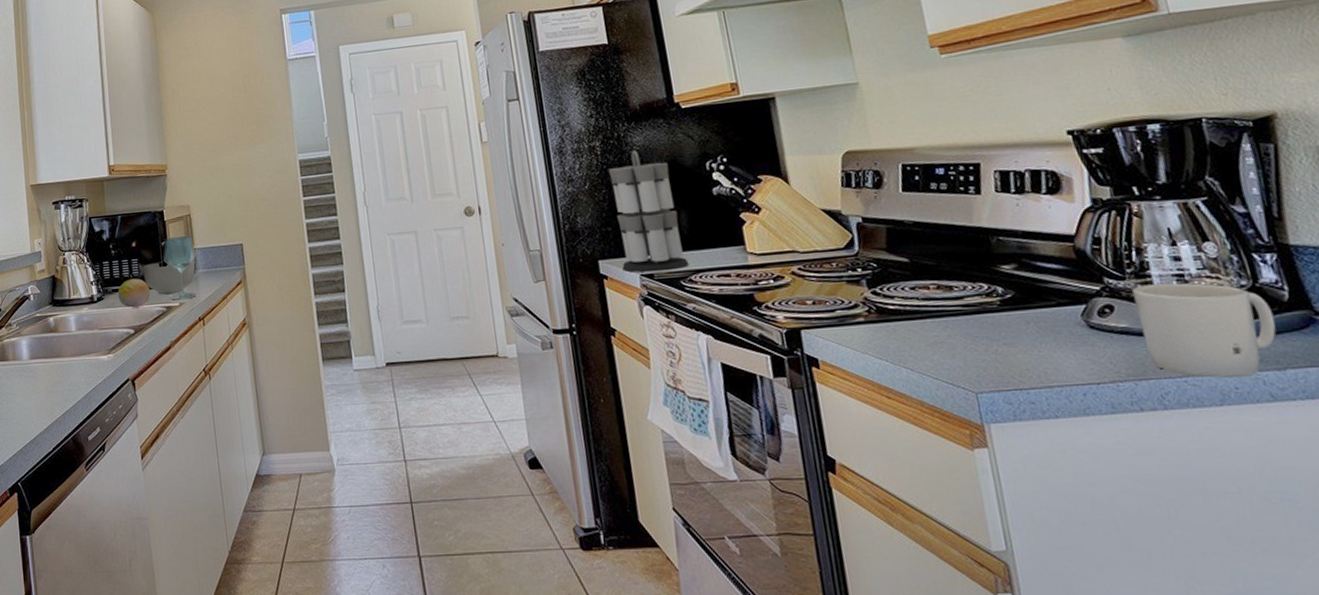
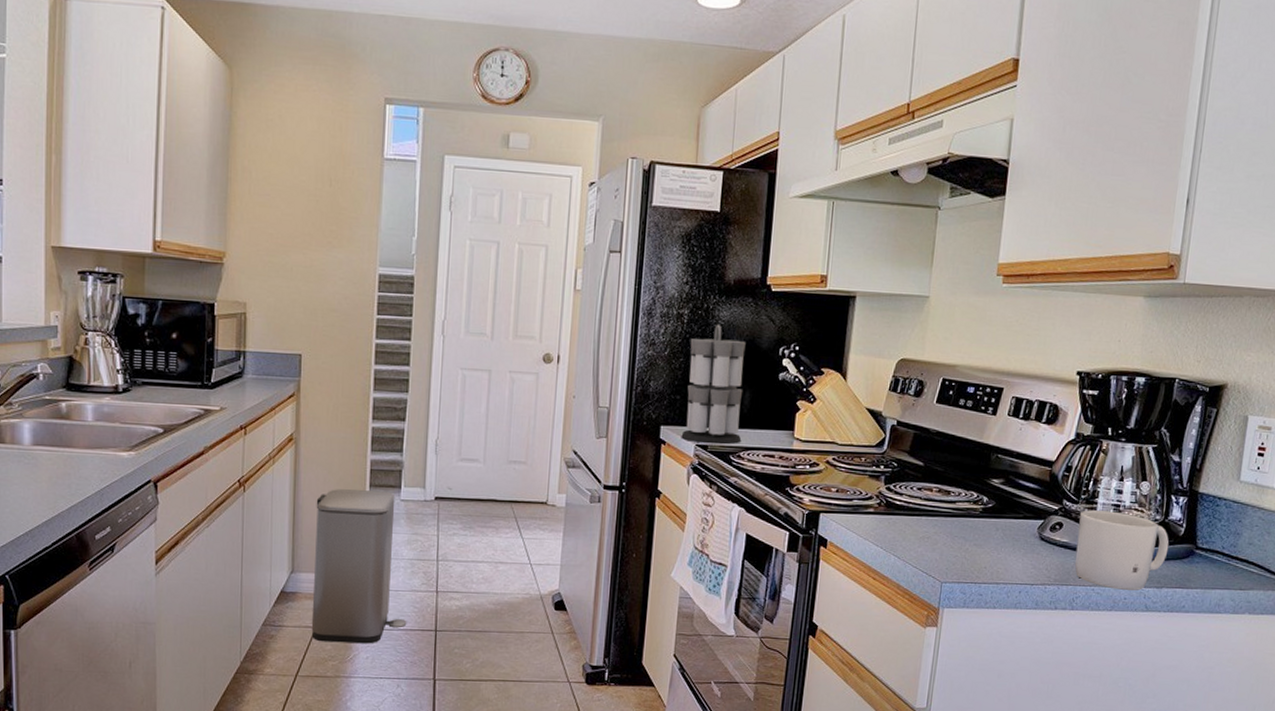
fruit: present [117,278,151,308] -> none [148,373,188,406]
bowl: present [141,260,196,295] -> none [180,359,245,397]
wine glass: present [163,236,197,300] -> none [208,335,248,405]
pedal bin: none [275,363,382,525] -> present [311,489,407,644]

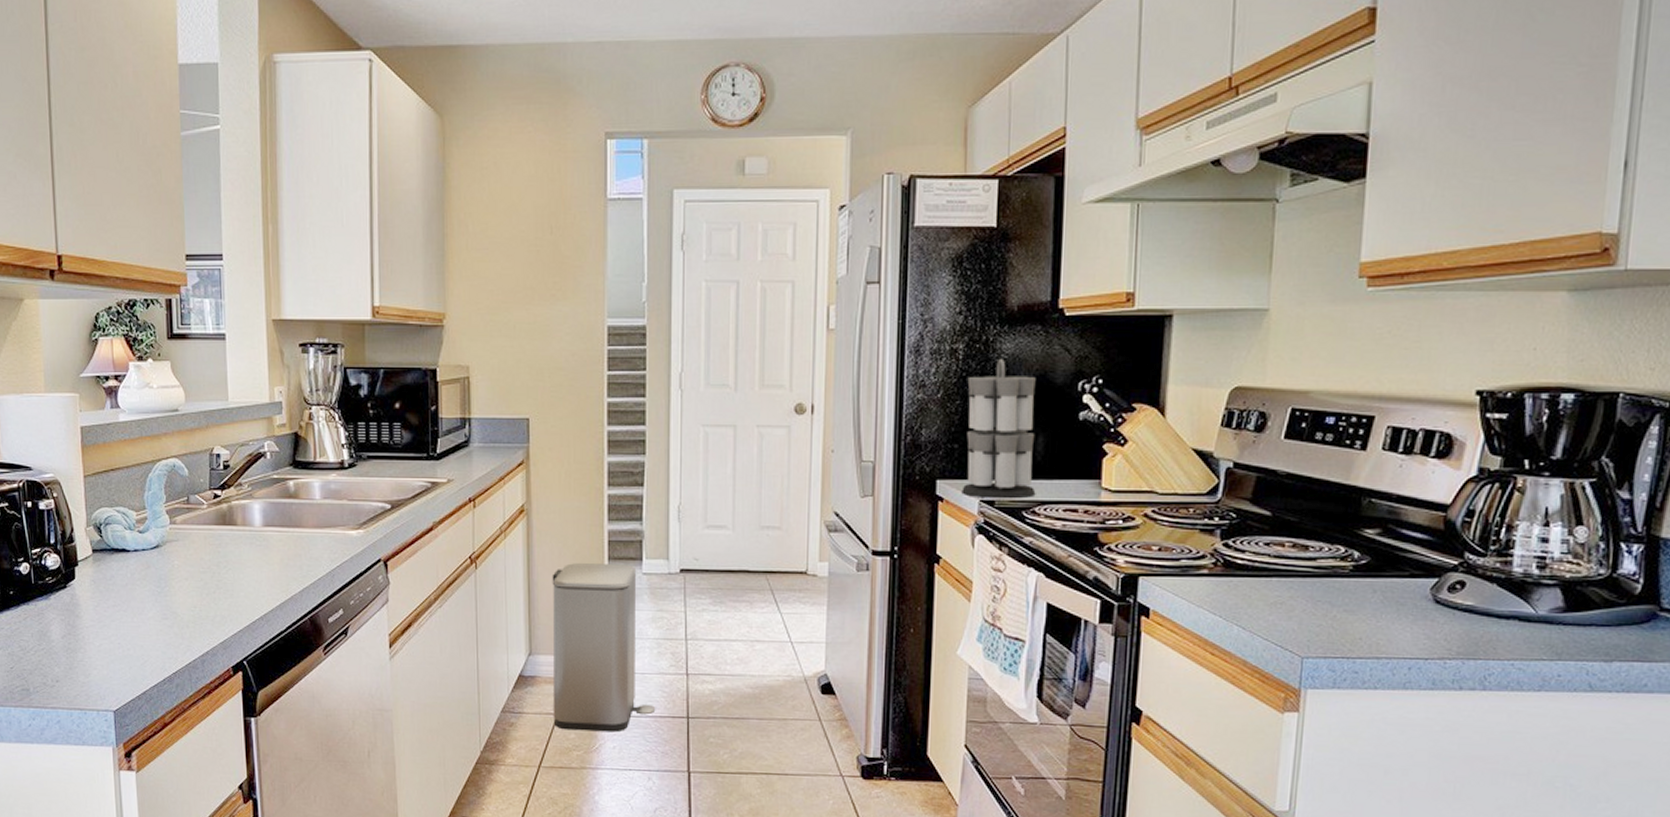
mug: present [1074,510,1169,591] -> none [1484,564,1620,666]

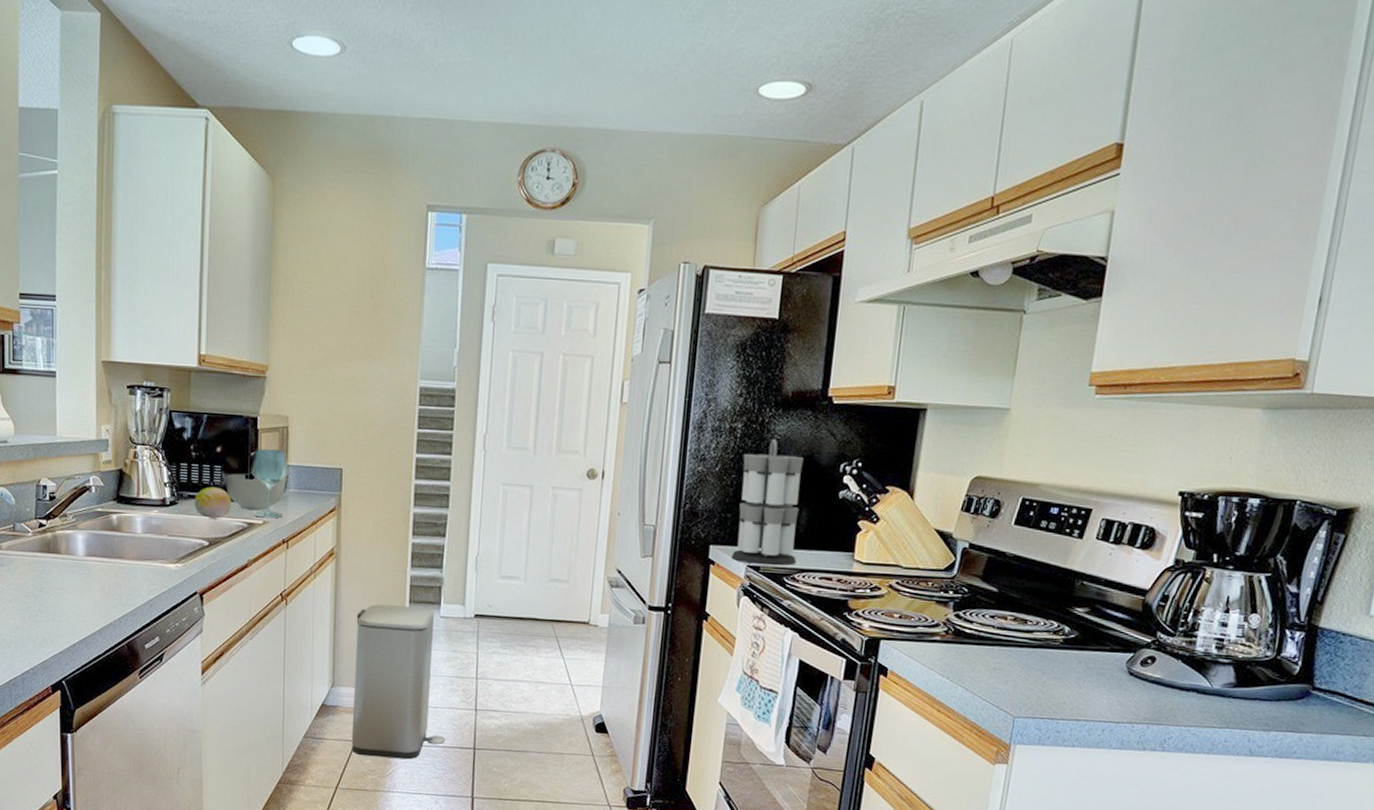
fruit: none [373,445,414,480] -> present [194,486,232,519]
bowl: none [405,429,470,468] -> present [224,473,287,511]
wine glass: none [432,402,473,476] -> present [251,449,290,519]

